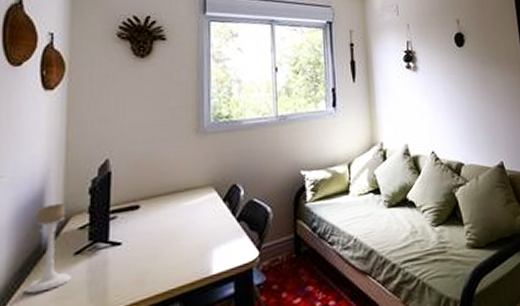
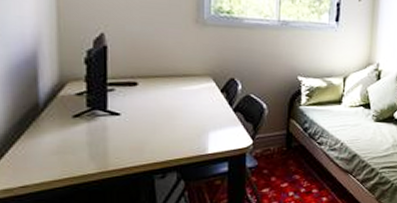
candle holder: present [25,204,71,294] -> none [25,67,71,145]

